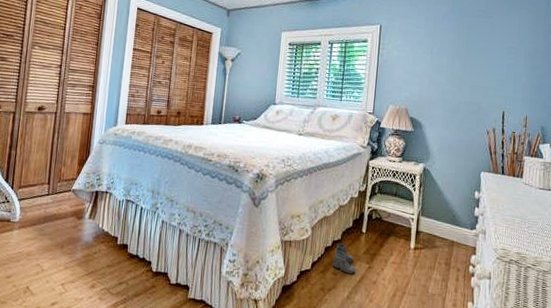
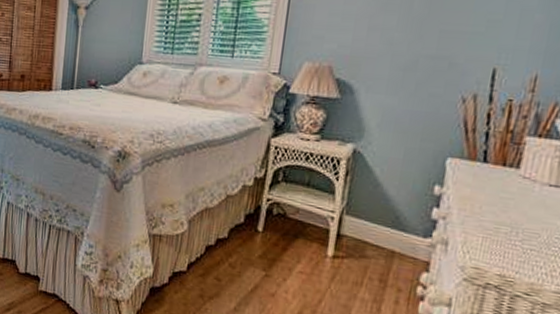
boots: present [332,243,356,274] -> none [214,242,248,282]

